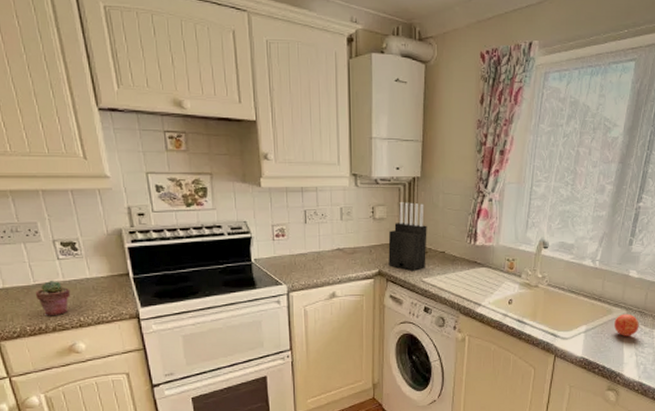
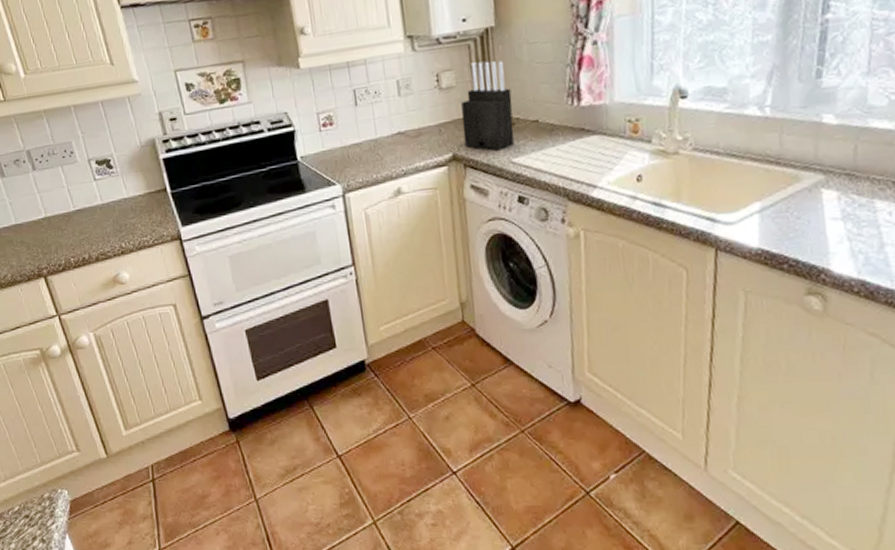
potted succulent: present [35,280,71,316] -> none [75,203,110,245]
apple: present [614,313,639,336] -> none [806,178,849,213]

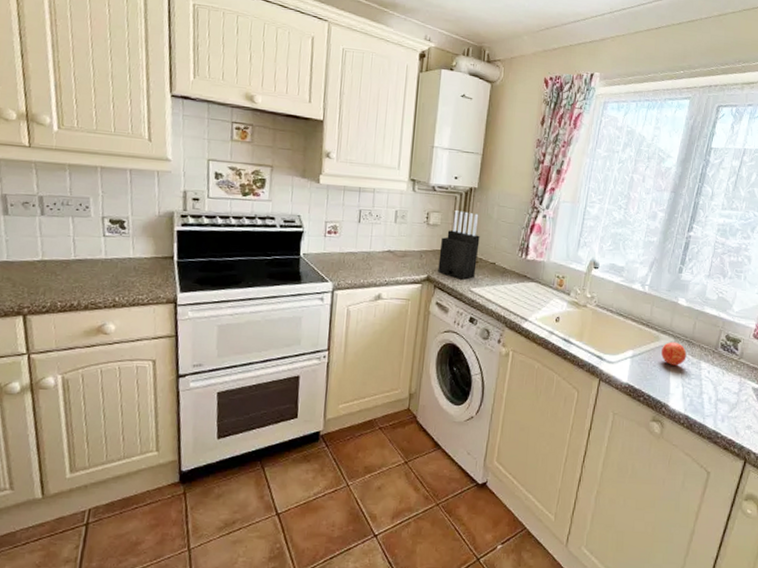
apple: none [806,178,849,213] -> present [661,341,687,366]

